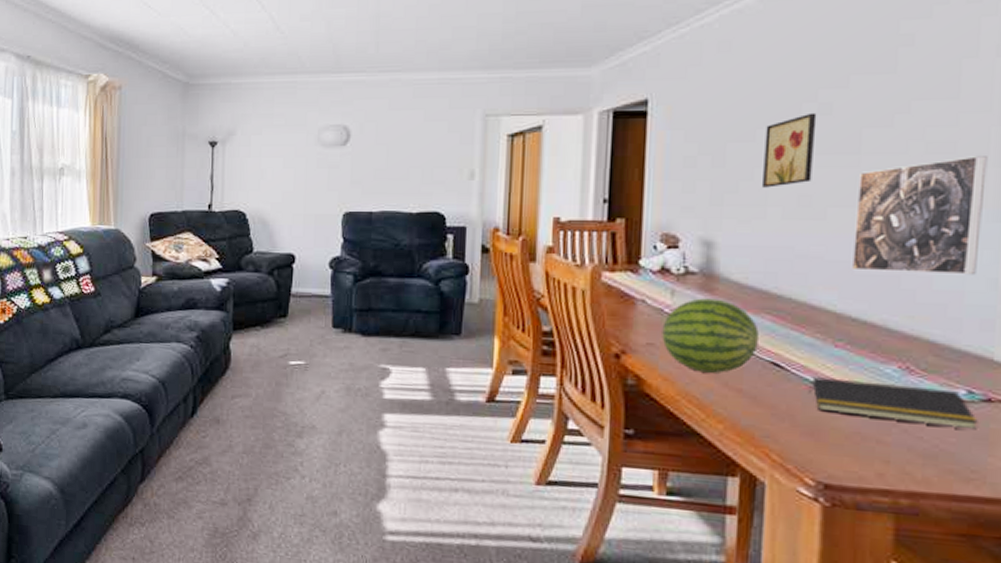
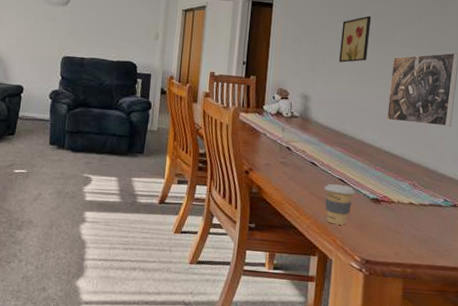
fruit: present [662,298,759,373] -> none [275,134,333,186]
coffee cup: none [747,370,801,431] -> present [325,184,355,225]
notepad: present [809,377,978,430] -> none [360,189,449,224]

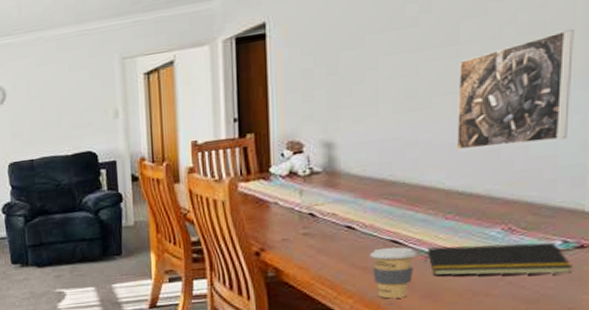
wall art: present [339,15,372,63] -> none [373,12,418,88]
notepad: none [360,189,449,224] -> present [425,242,572,276]

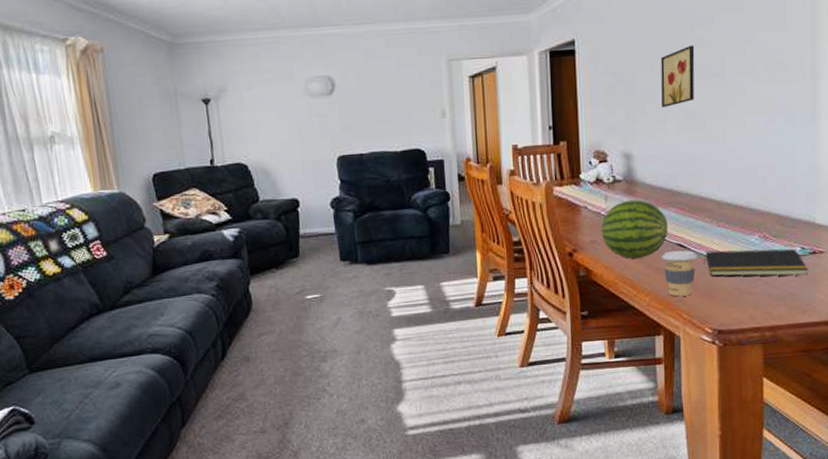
fruit: none [294,192,378,258] -> present [601,199,668,259]
wall art: none [373,12,418,88] -> present [661,45,695,108]
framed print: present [456,29,574,150] -> none [724,72,804,167]

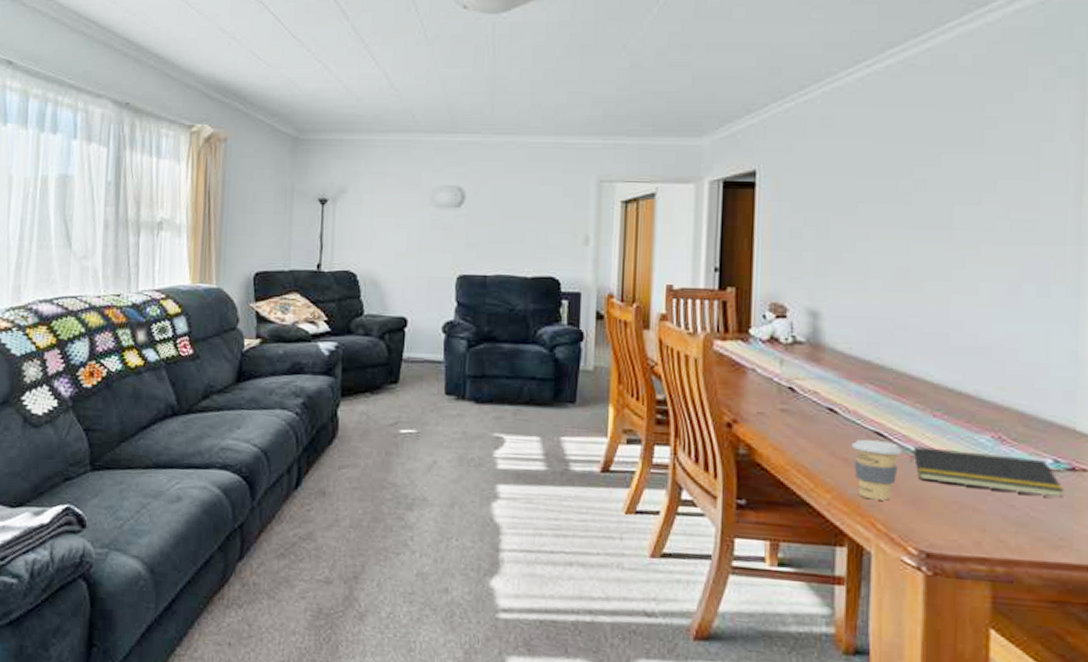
fruit: present [601,199,668,259] -> none [772,367,863,443]
wall art: present [661,45,695,108] -> none [864,189,913,260]

